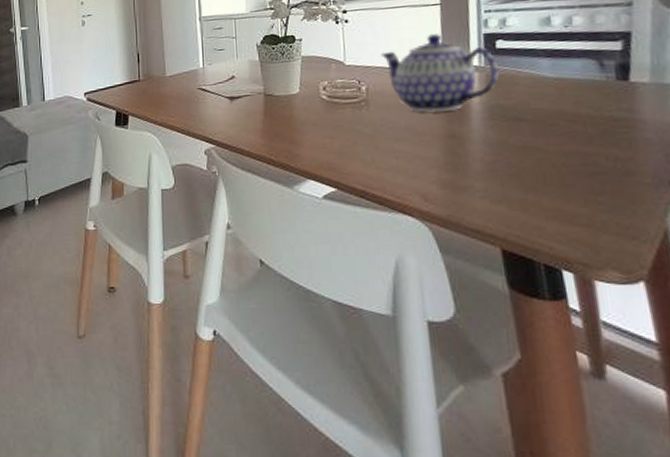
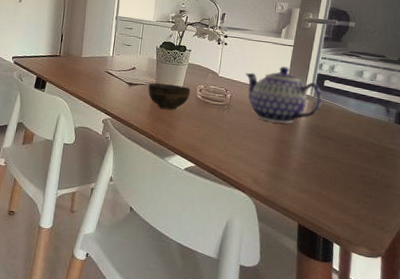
cup: none [255,87,311,122] -> present [148,82,190,110]

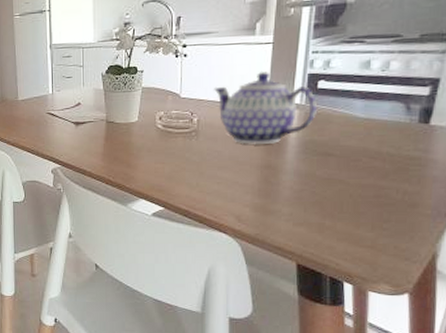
cup: present [148,82,190,110] -> none [98,116,148,147]

